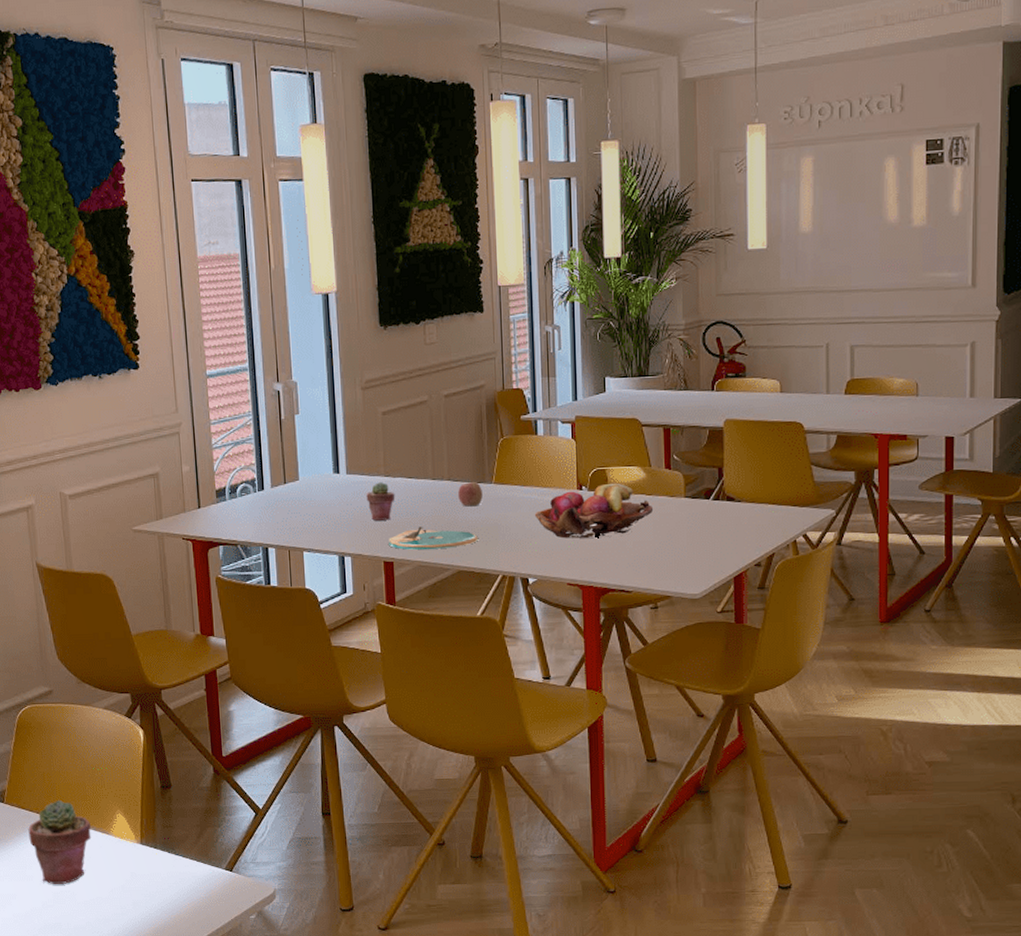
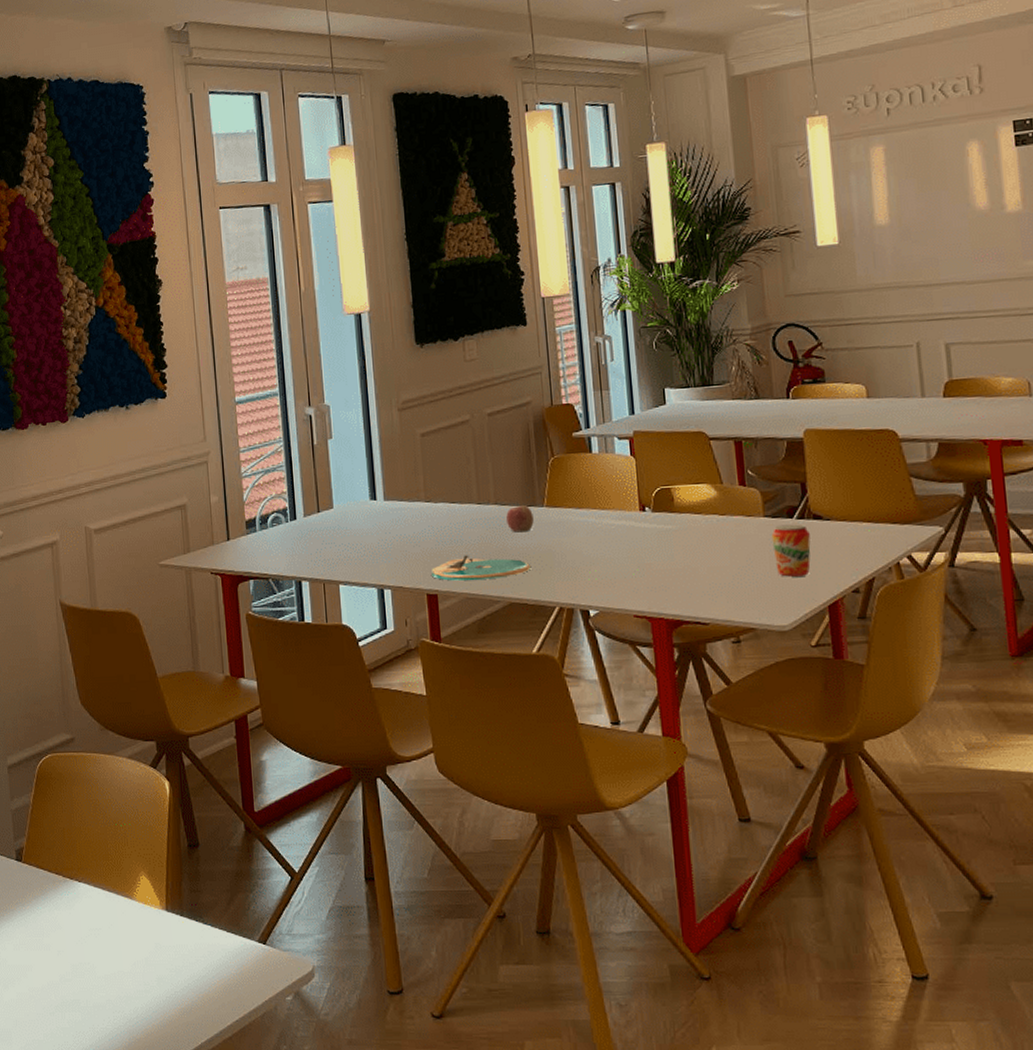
potted succulent: present [28,799,92,885] -> none [46,859,113,956]
potted succulent: present [366,482,395,521] -> none [406,508,438,550]
fruit basket: present [534,483,654,539] -> none [592,502,729,565]
beverage can: none [690,504,723,551] -> present [771,524,811,577]

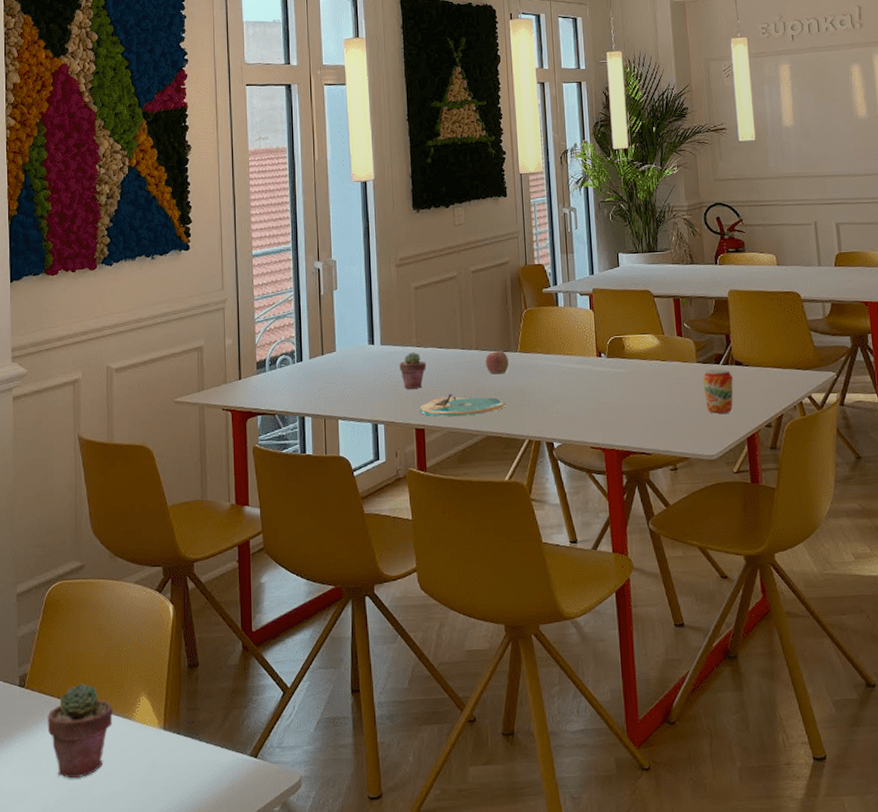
potted succulent: none [46,859,113,956] -> present [47,682,113,779]
potted succulent: none [406,508,438,550] -> present [399,352,427,389]

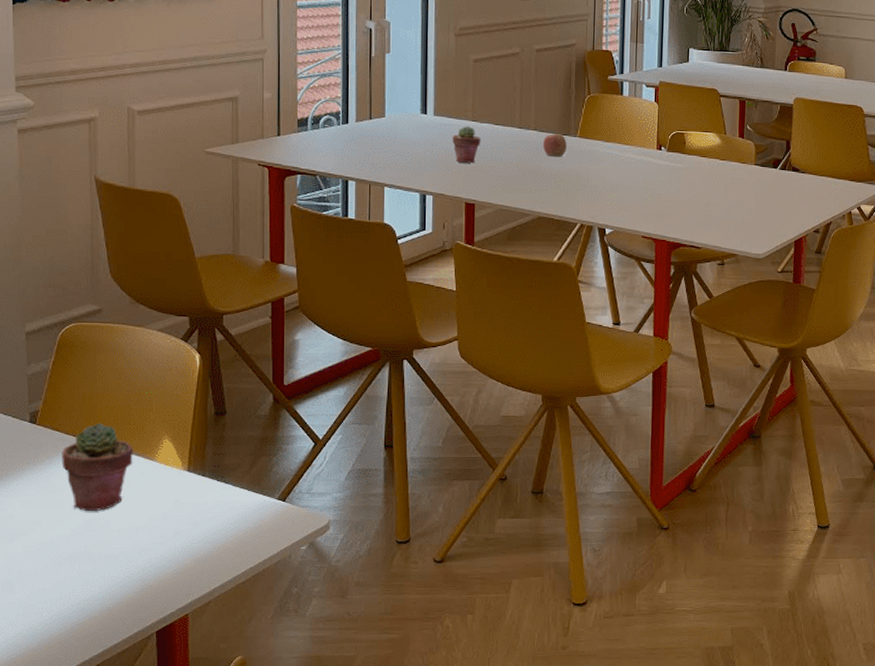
plate: present [419,394,505,417] -> none [470,172,559,195]
beverage can: present [702,369,733,414] -> none [758,173,788,216]

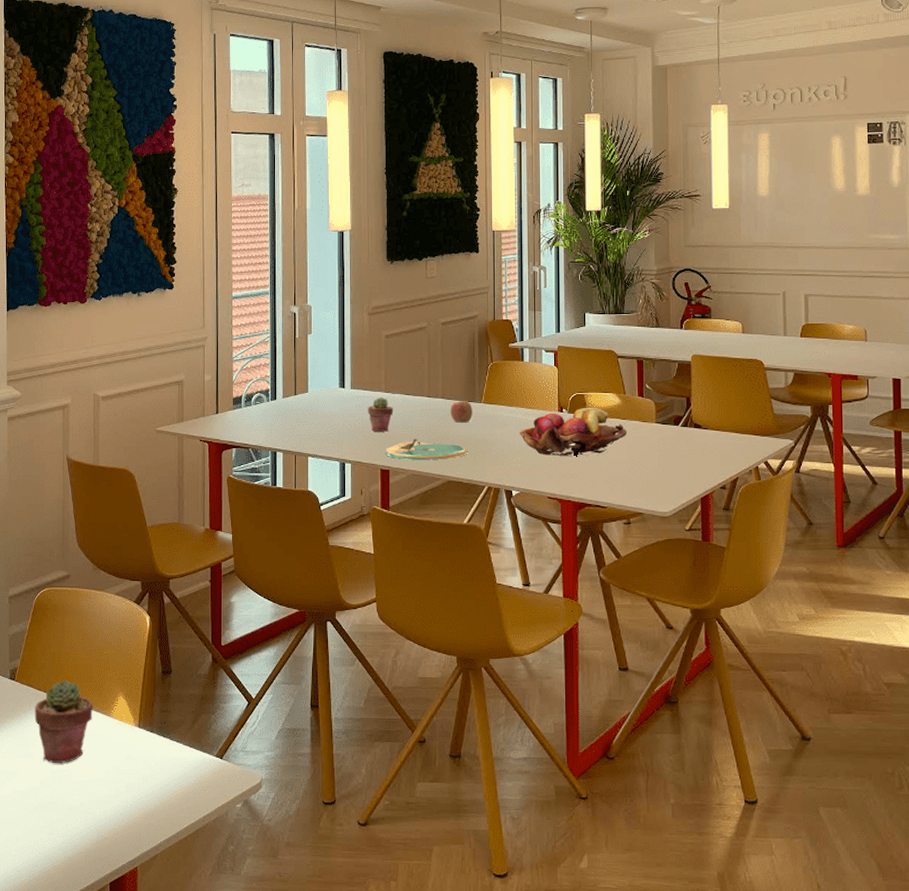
plate: none [470,172,559,195] -> present [385,439,467,460]
fruit basket: none [615,146,726,196] -> present [519,407,628,456]

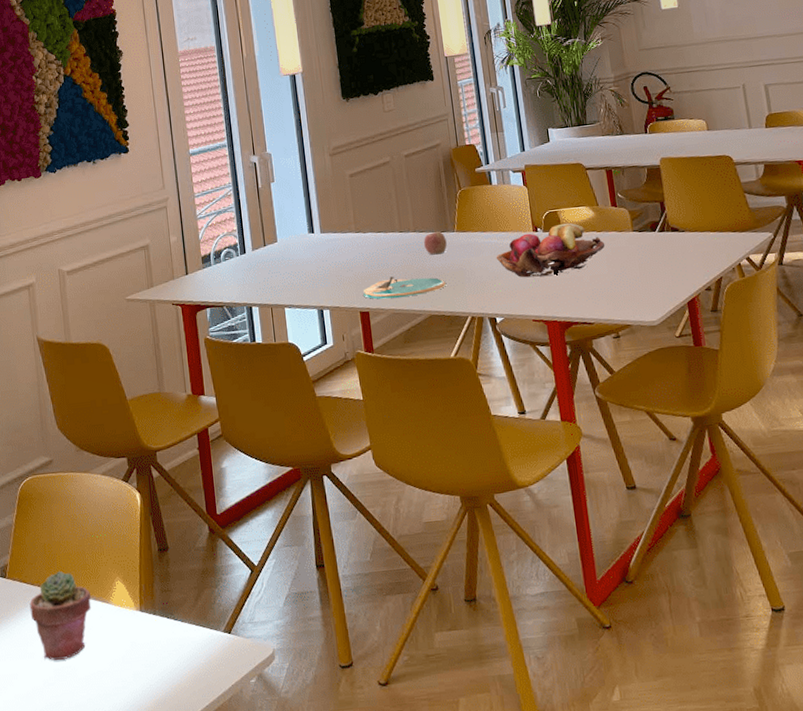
potted succulent: present [368,397,394,432] -> none [340,238,367,274]

